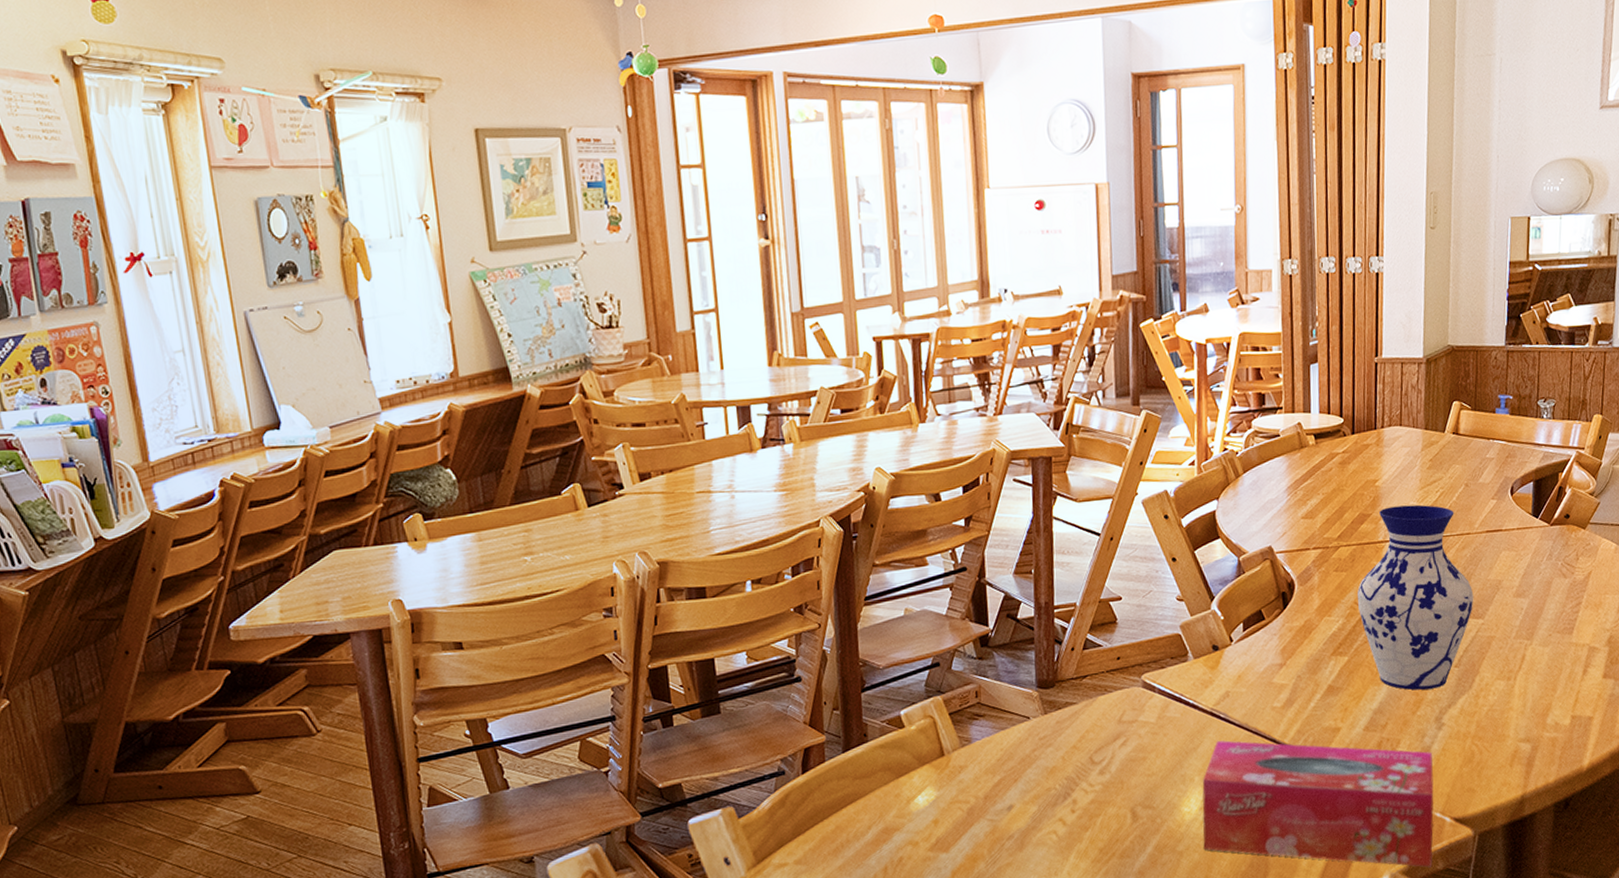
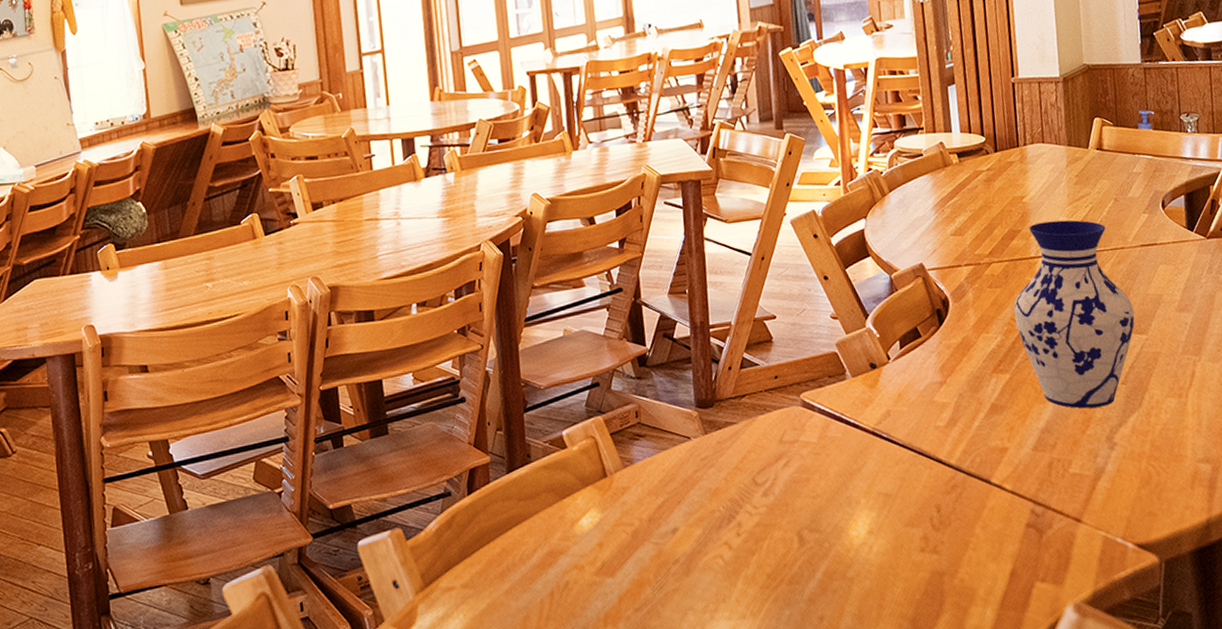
tissue box: present [1202,740,1434,868] -> none [869,460,1118,597]

